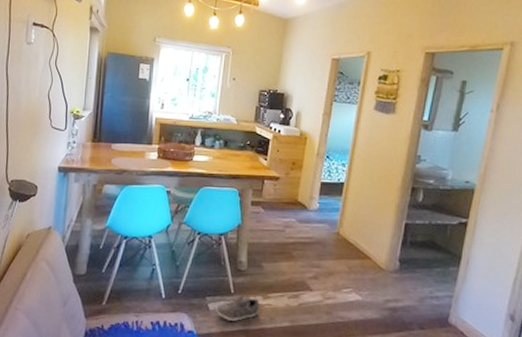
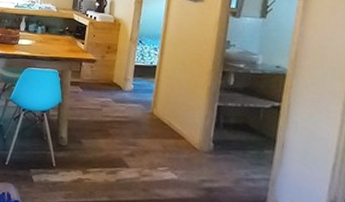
shoe: present [216,294,260,321] -> none [39,167,80,193]

